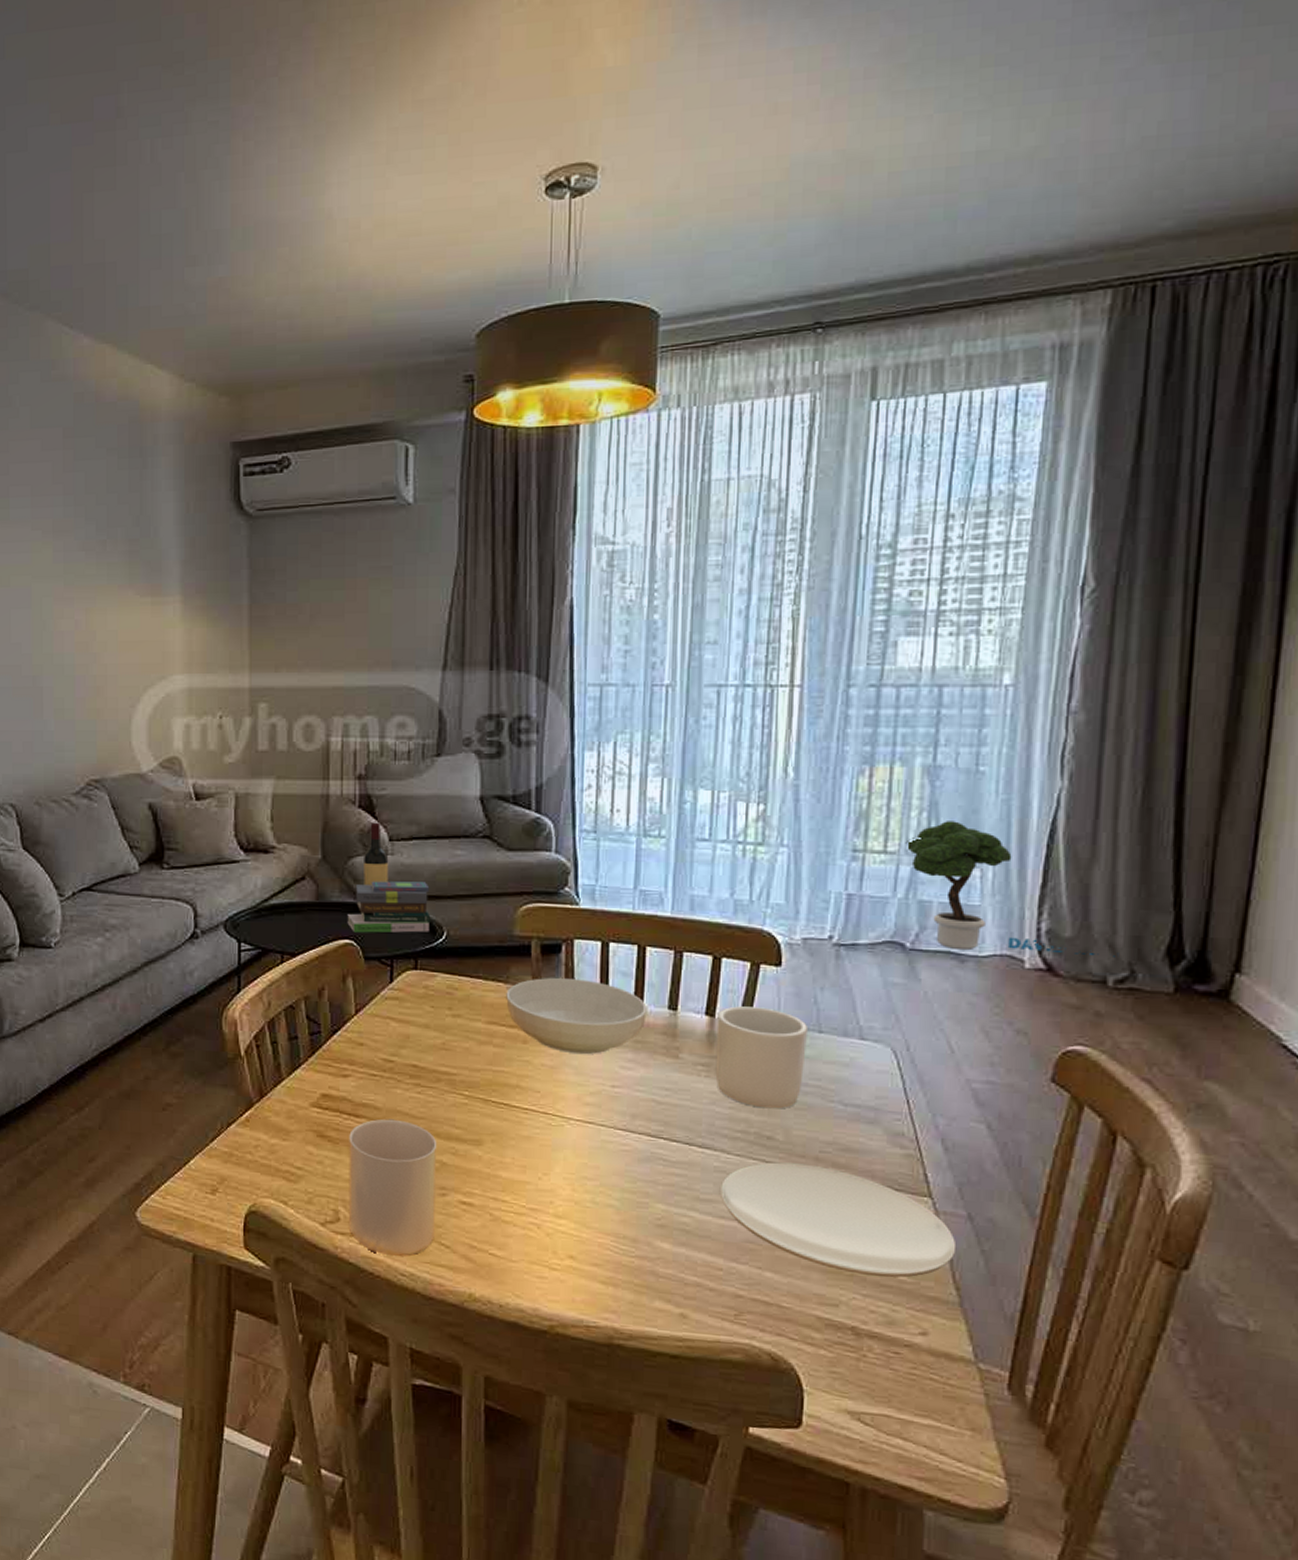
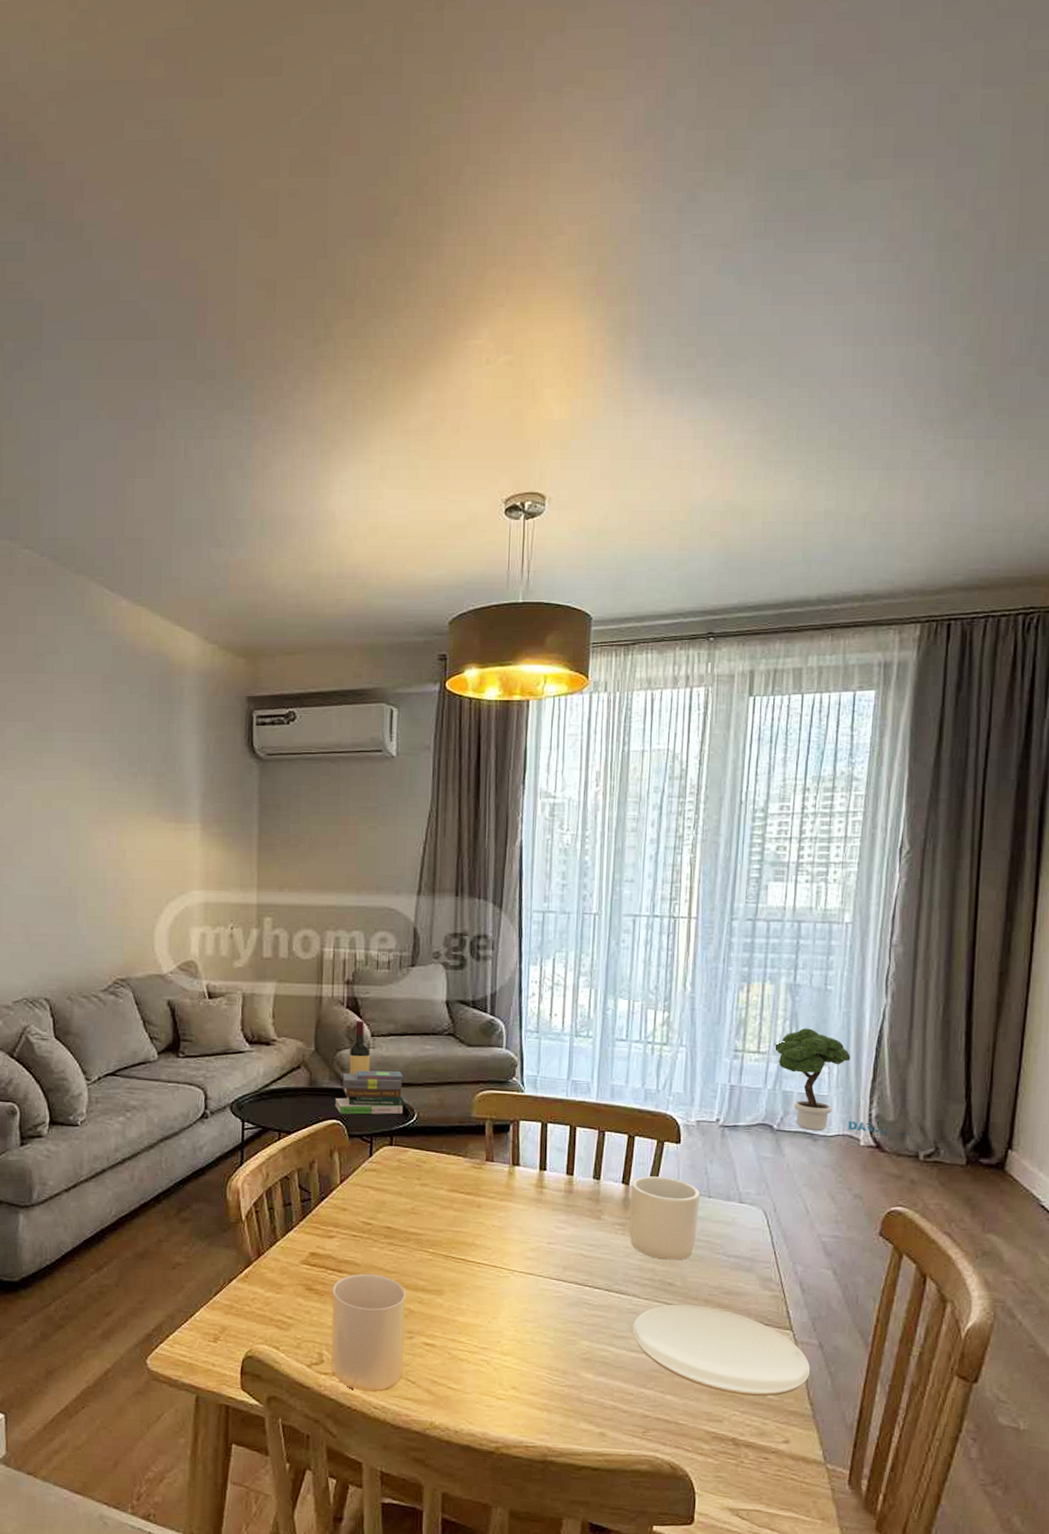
bowl: present [506,977,647,1054] -> none [464,1152,577,1216]

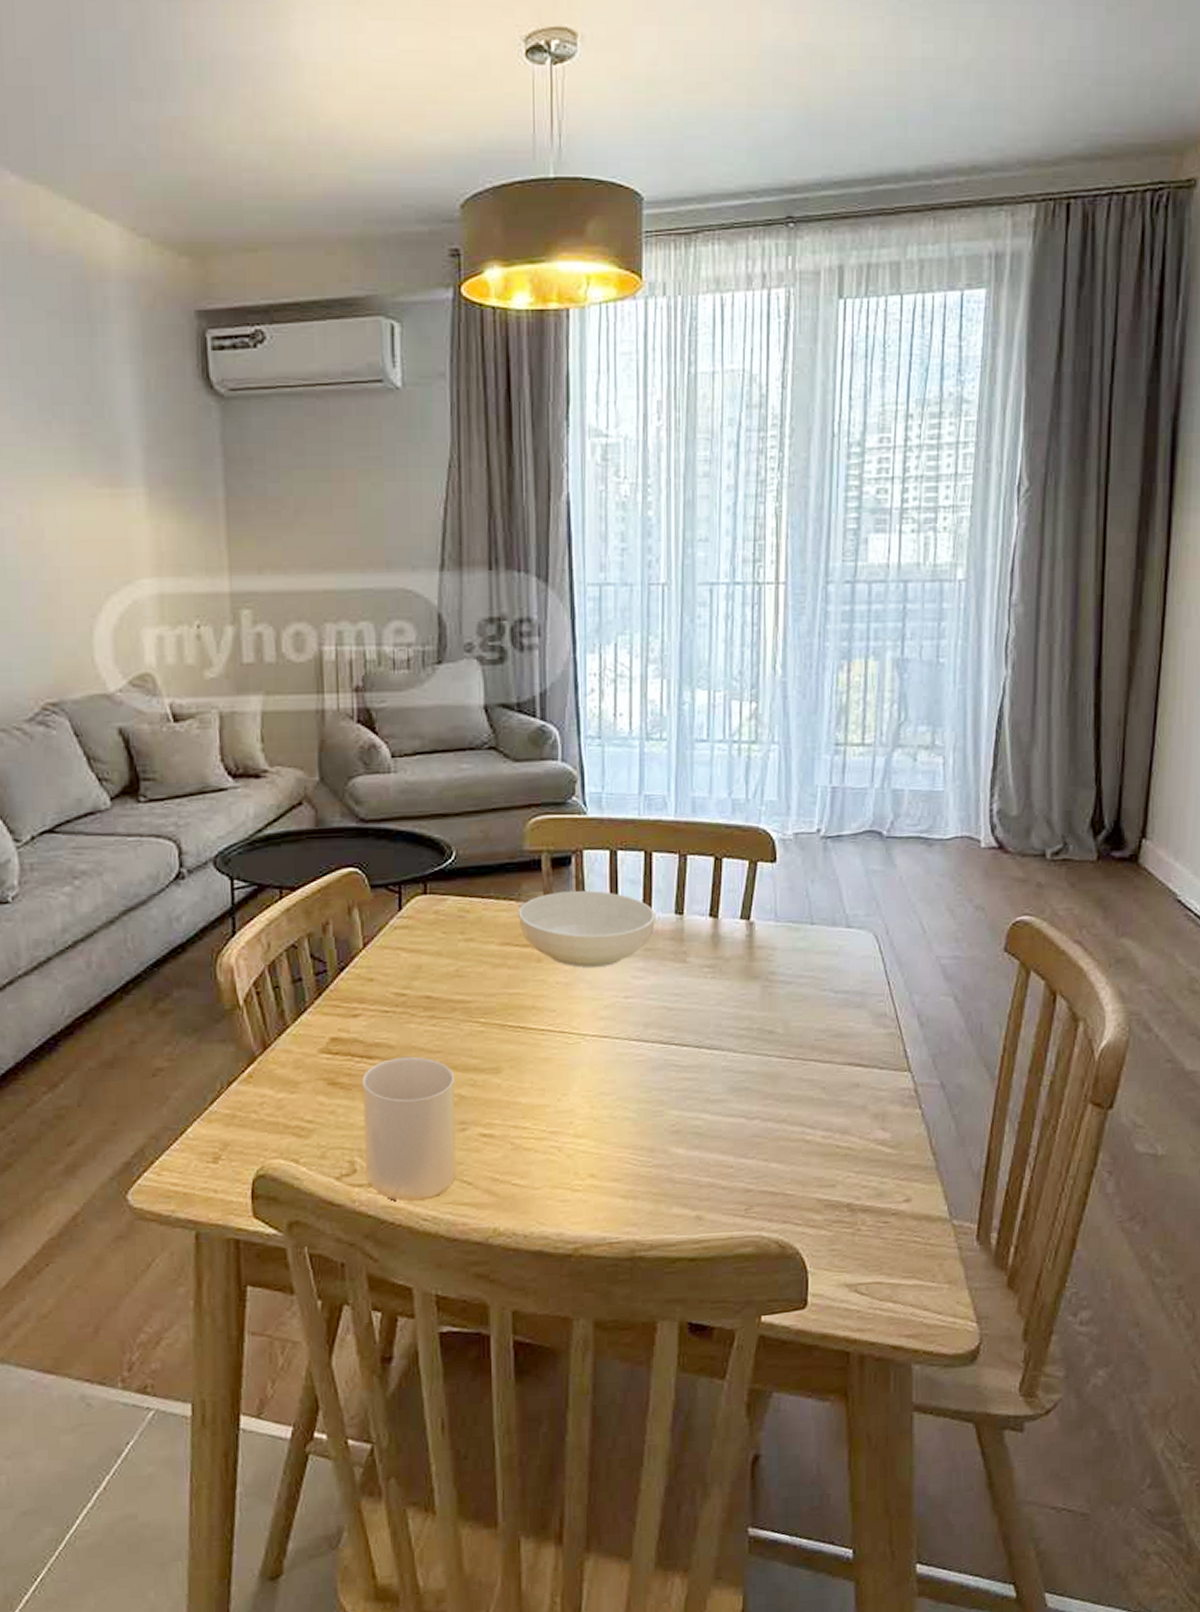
books: present [335,1070,404,1115] -> none [350,800,439,860]
wine bottle: present [349,1020,371,1075] -> none [365,738,393,808]
bowl: none [464,1152,577,1216] -> present [518,890,655,968]
mug: present [629,1176,701,1260] -> none [720,904,802,1004]
plate: present [632,1304,811,1397] -> none [729,1053,932,1154]
potted tree: present [773,1028,927,1137] -> none [880,711,1055,835]

